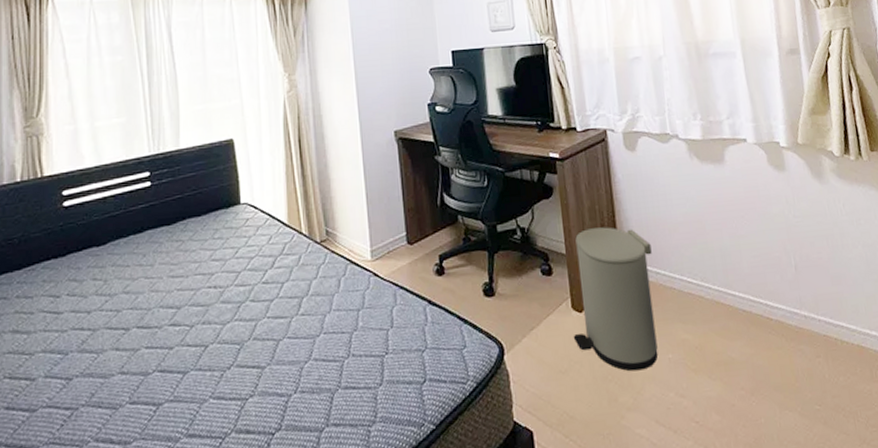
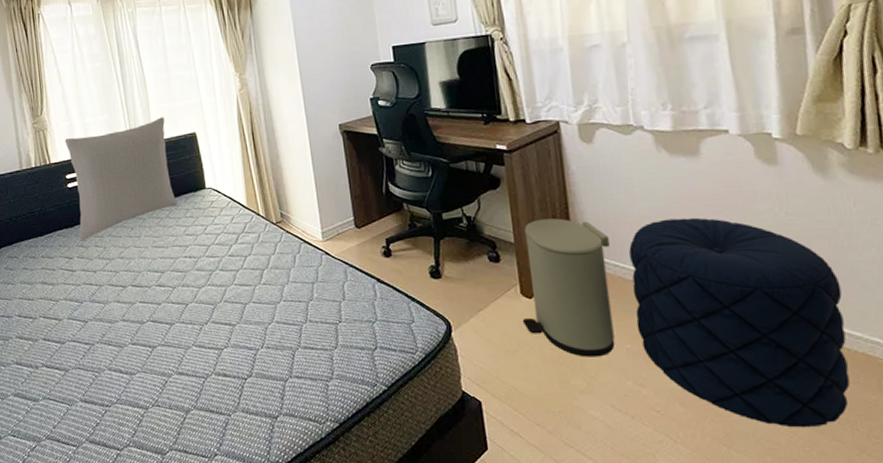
pillow: none [65,121,205,274] -> present [65,117,178,241]
pouf: none [668,222,850,425] -> present [629,217,850,428]

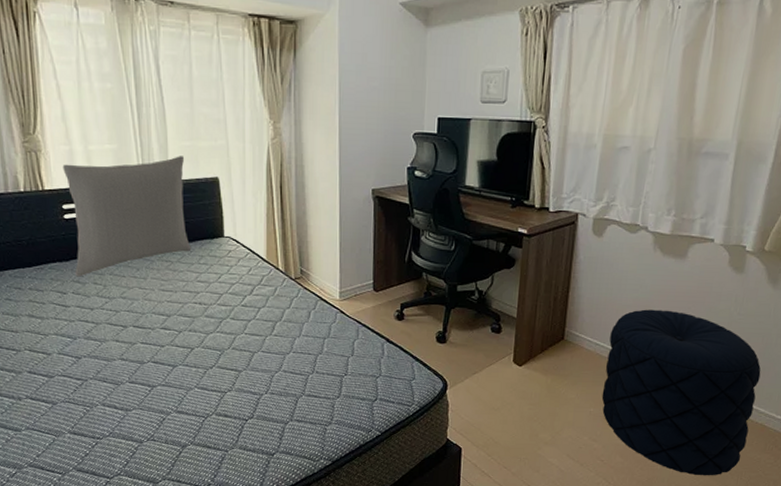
pedal bin: present [522,218,615,357] -> none [509,299,597,417]

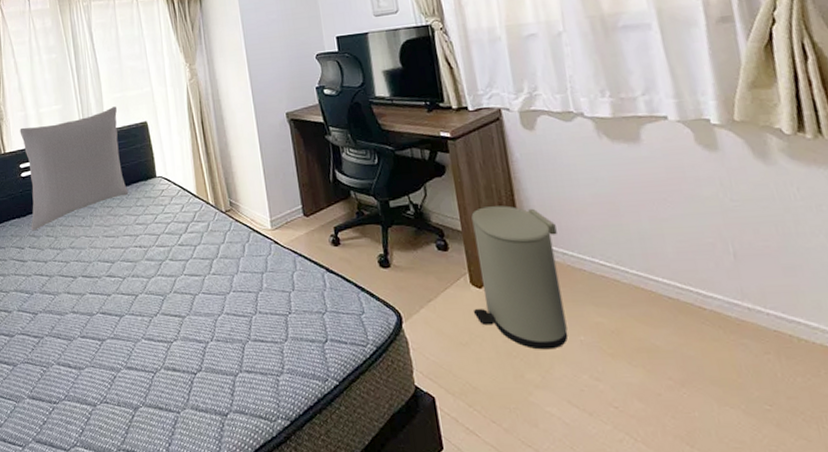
pedal bin: none [509,299,597,417] -> present [471,205,568,350]
pouf: present [601,309,761,476] -> none [576,204,811,425]

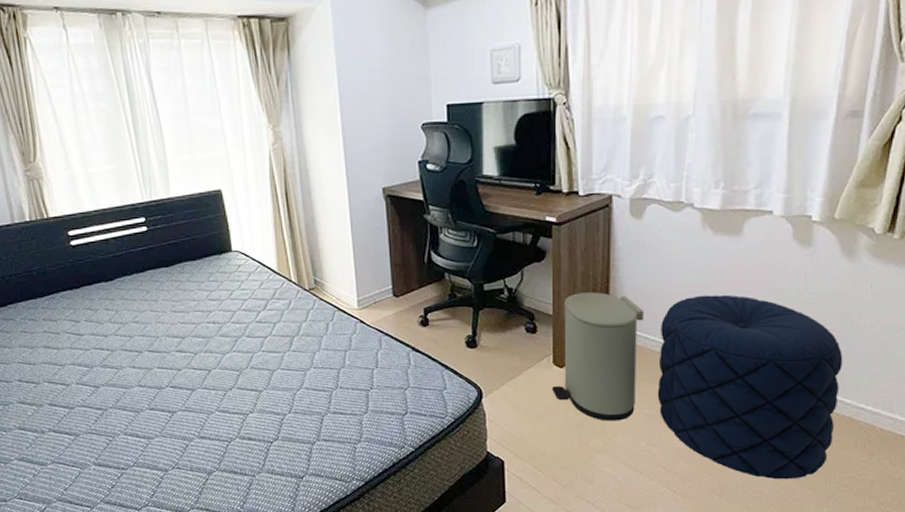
pillow: present [19,106,129,231] -> none [65,170,200,304]
pouf: none [576,204,811,425] -> present [657,294,843,480]

